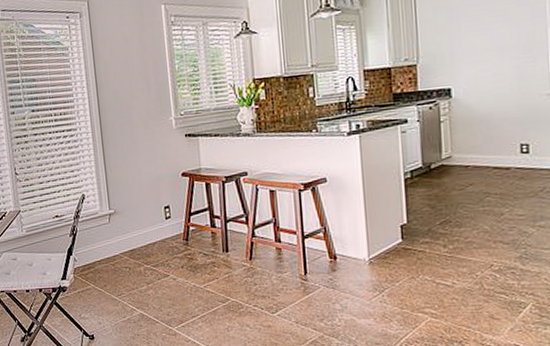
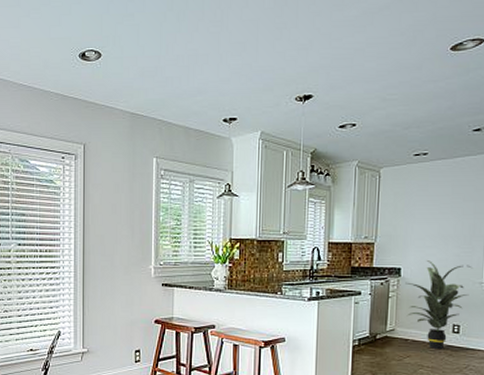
indoor plant: none [458,76,536,173] -> present [405,261,472,349]

